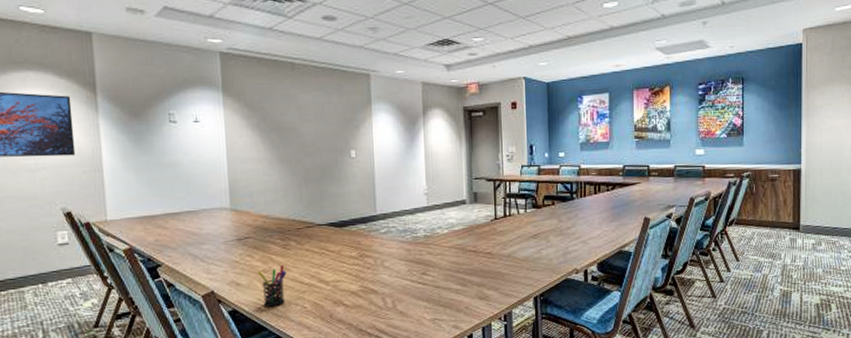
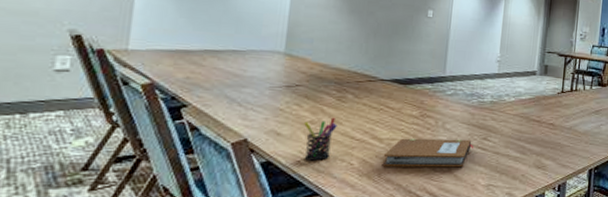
notebook: none [331,275,415,308] -> present [382,138,474,168]

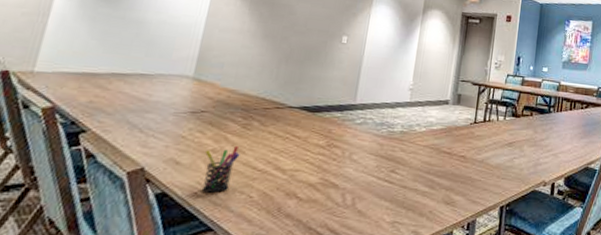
notebook: present [382,138,474,168] -> none [282,169,381,202]

